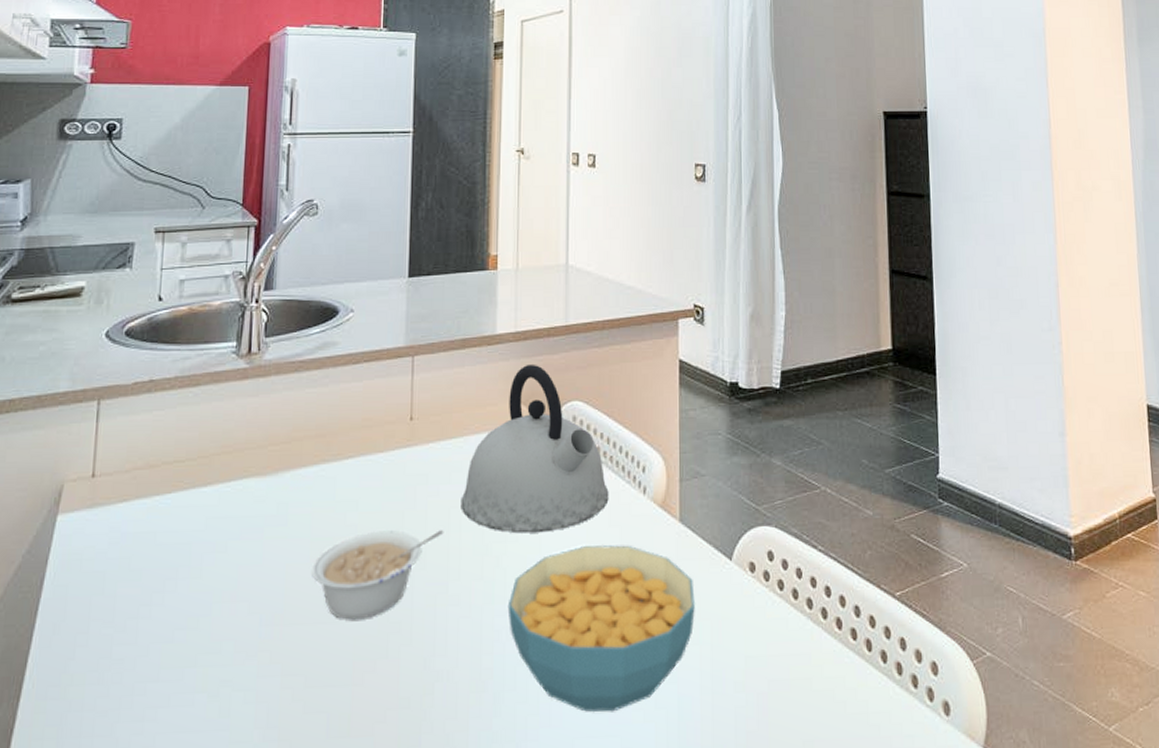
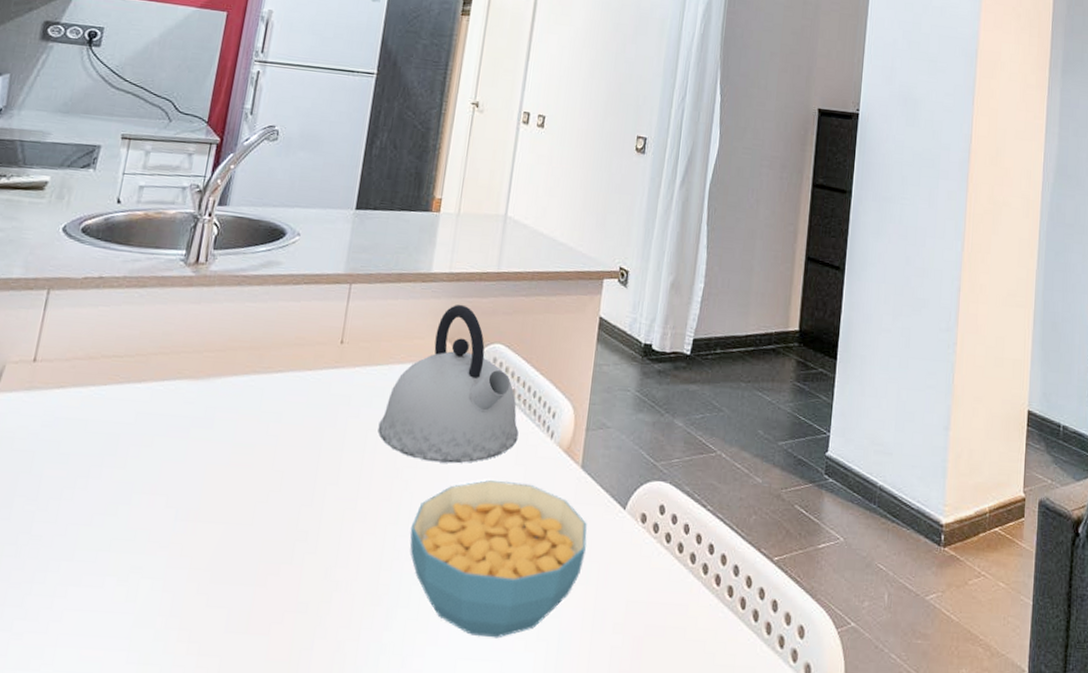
legume: present [312,530,444,620] -> none [230,443,360,525]

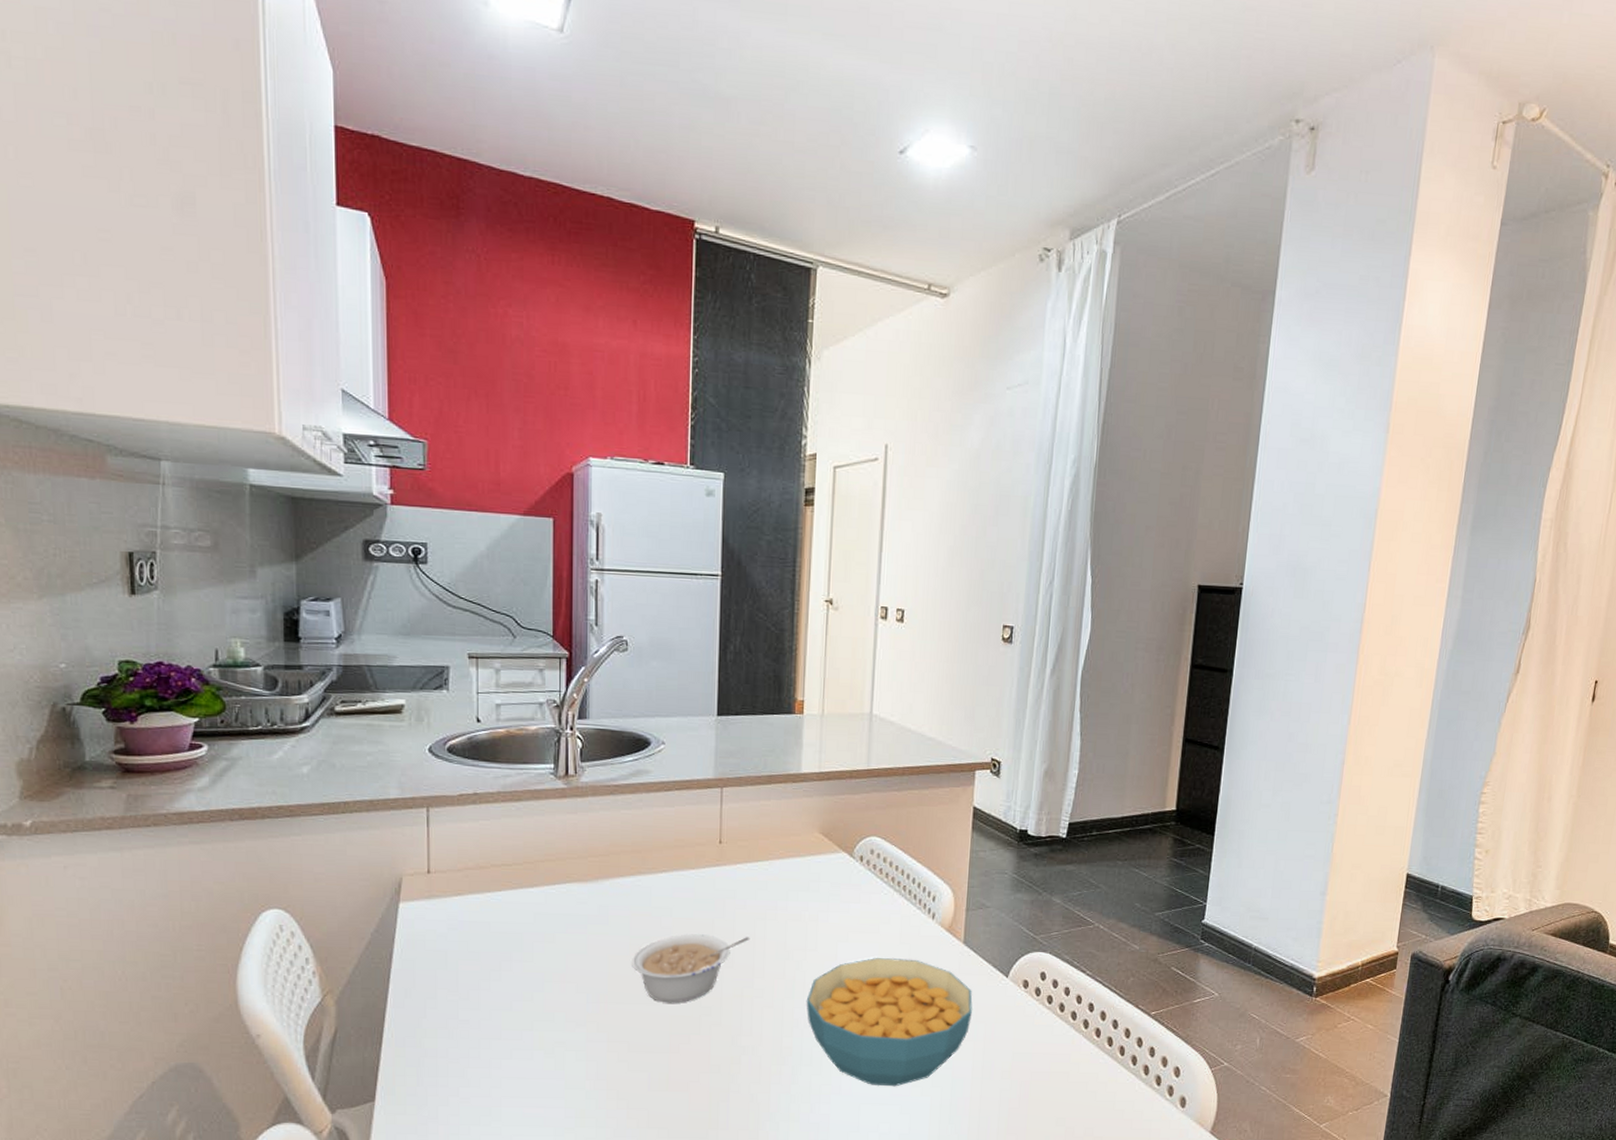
legume: none [230,443,360,525] -> present [632,934,750,1003]
kettle: present [378,304,519,464] -> none [765,801,901,945]

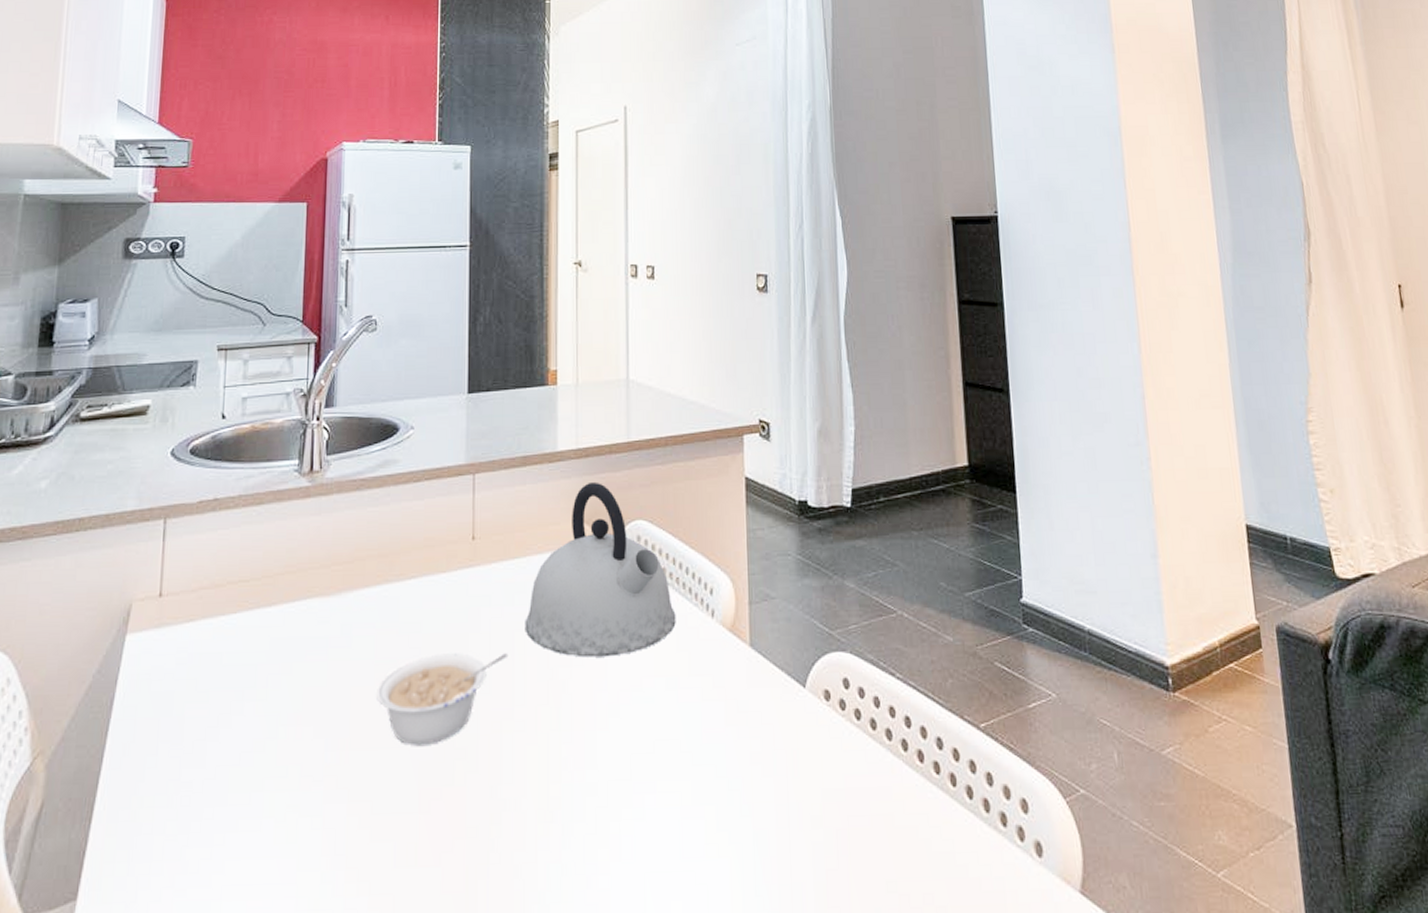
kettle: none [765,801,901,945] -> present [525,481,676,658]
cereal bowl: present [806,958,973,1087] -> none [574,670,768,846]

